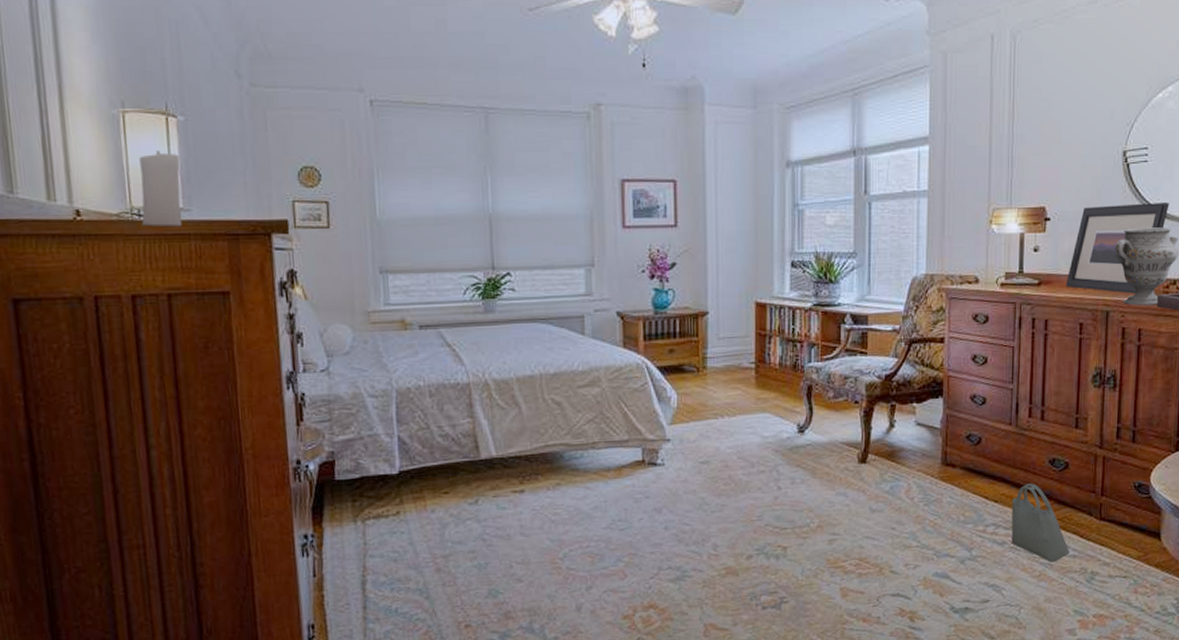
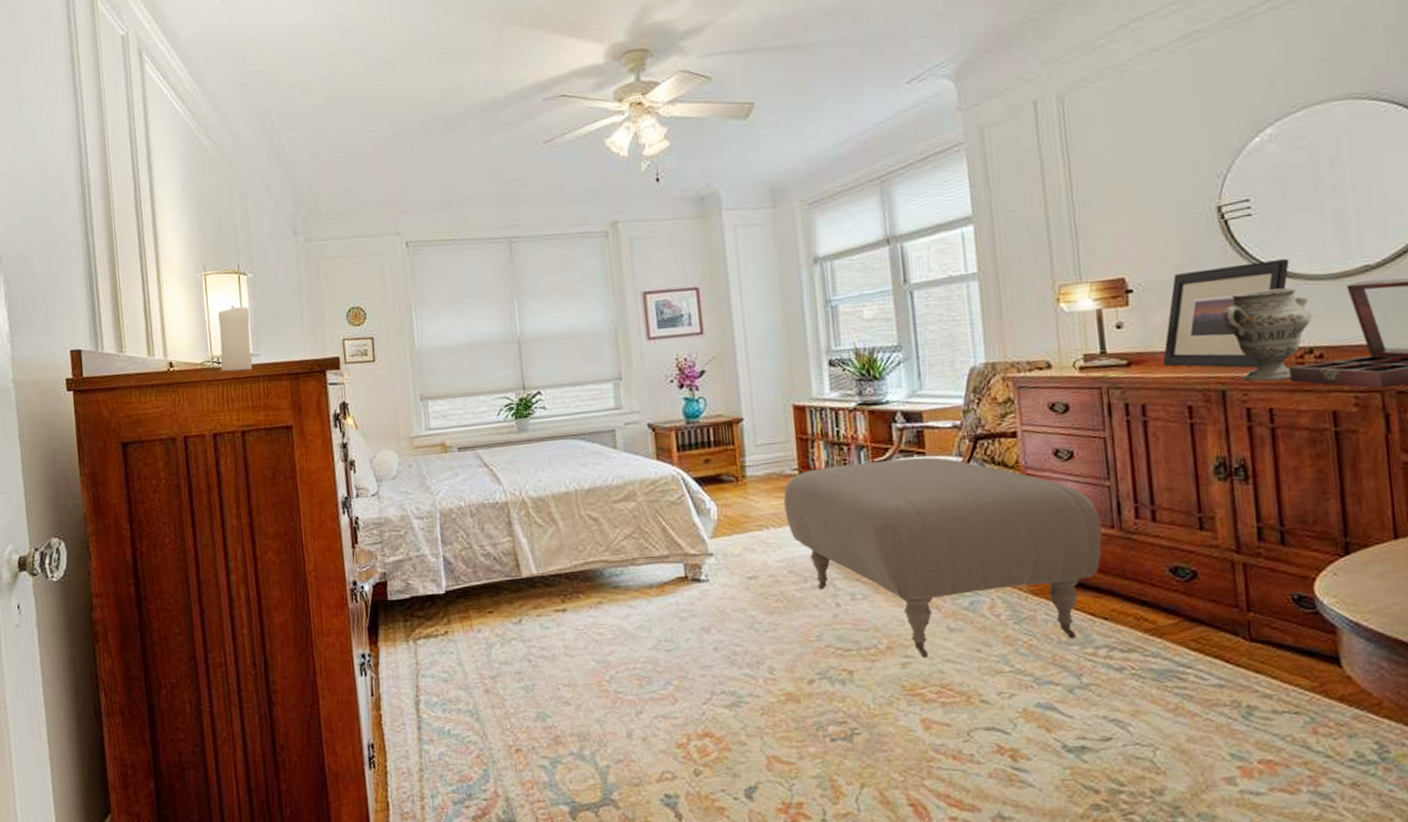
ottoman: none [740,356,1002,535] -> present [783,457,1102,658]
handbag: present [1011,483,1070,562] -> none [1127,596,1214,693]

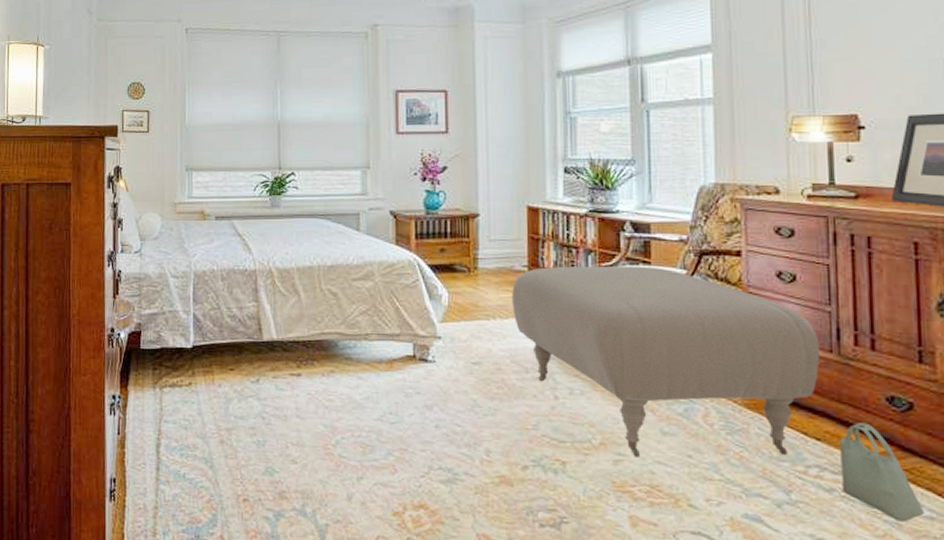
candle: present [218,305,253,373] -> none [13,72,44,131]
handbag: none [1127,596,1214,693] -> present [840,422,925,522]

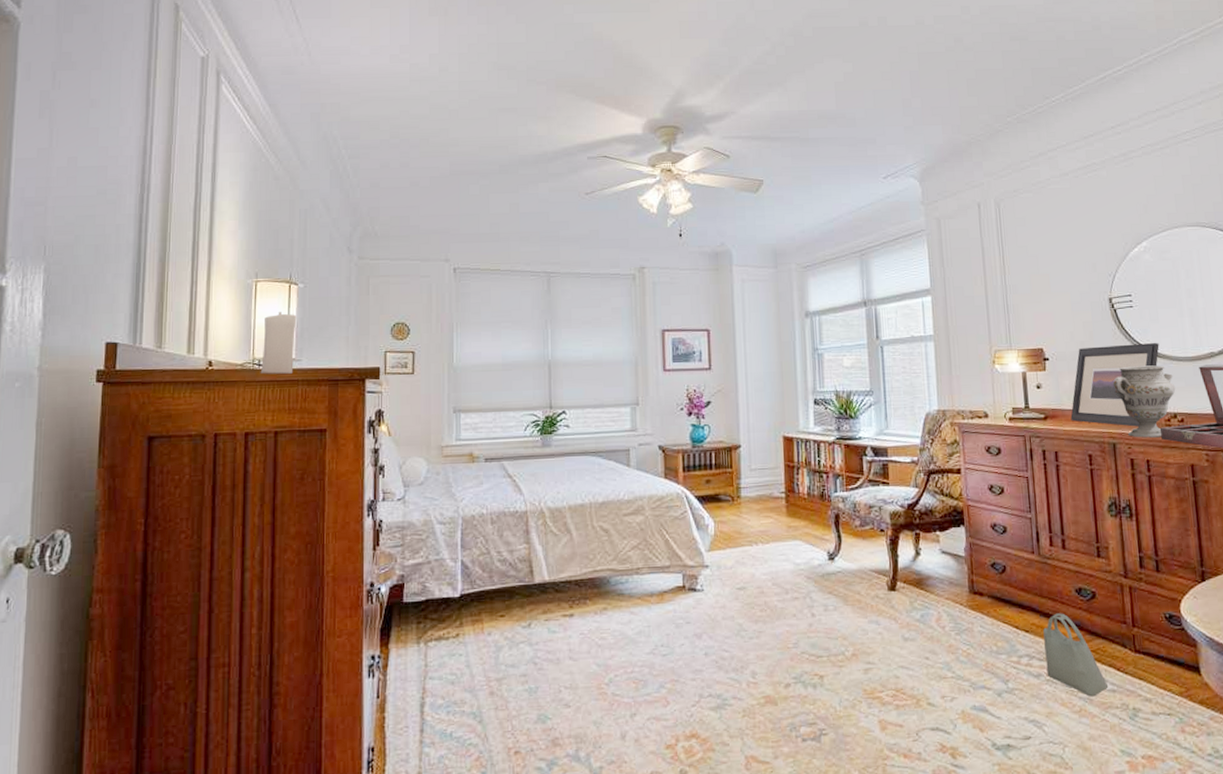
candle: none [13,72,44,131] -> present [260,312,297,375]
ottoman: present [512,265,820,457] -> none [772,486,1025,664]

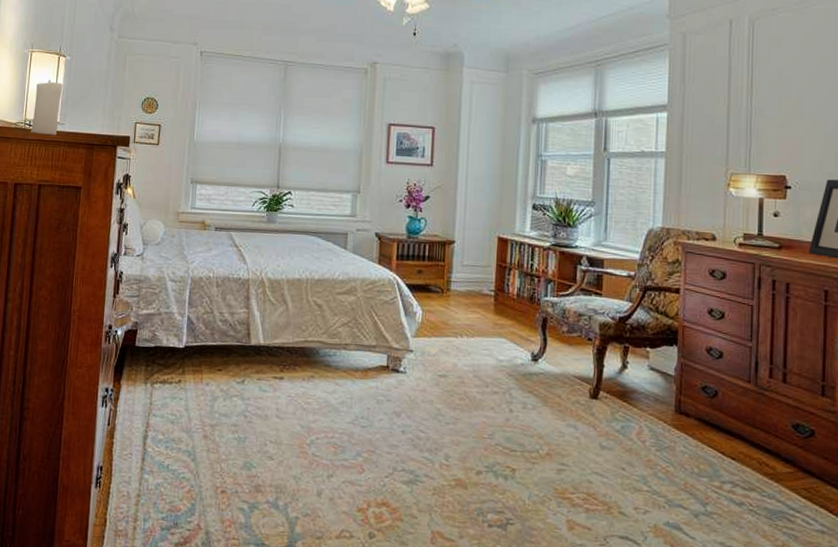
handbag: present [1043,613,1109,697] -> none [750,445,818,535]

